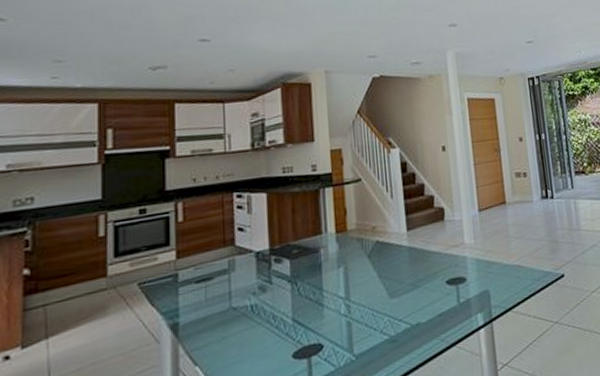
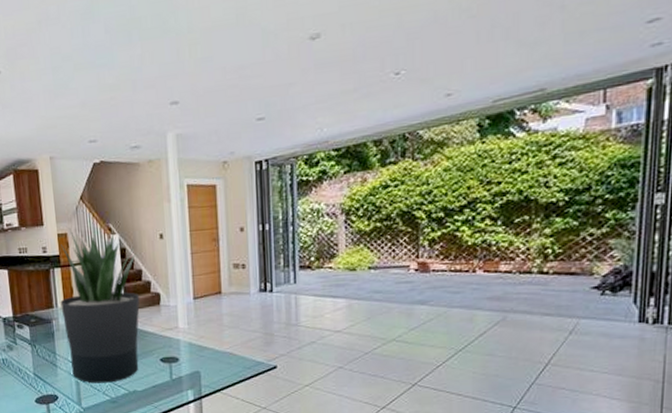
planter: none [330,144,423,322] -> present [60,228,140,383]

